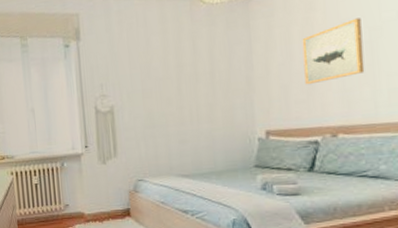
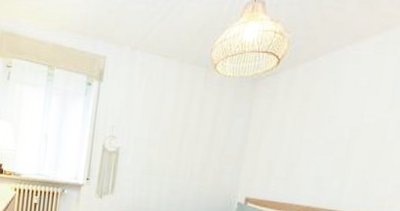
wall art: present [302,18,365,85] -> none [287,116,346,166]

